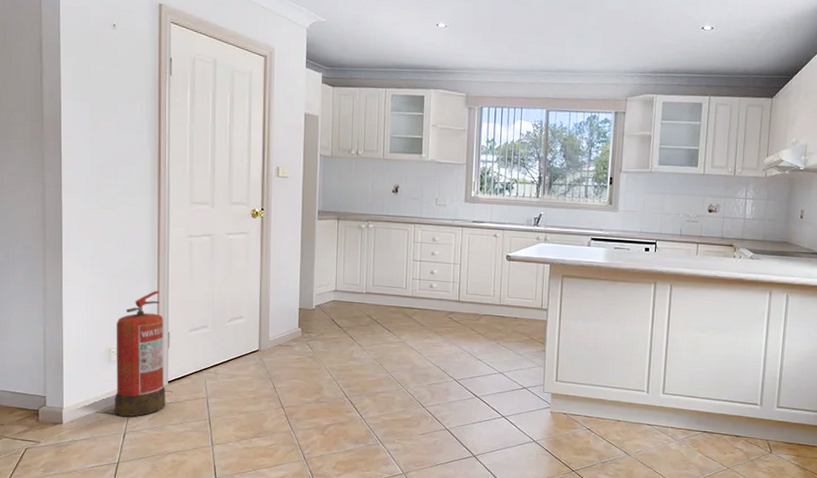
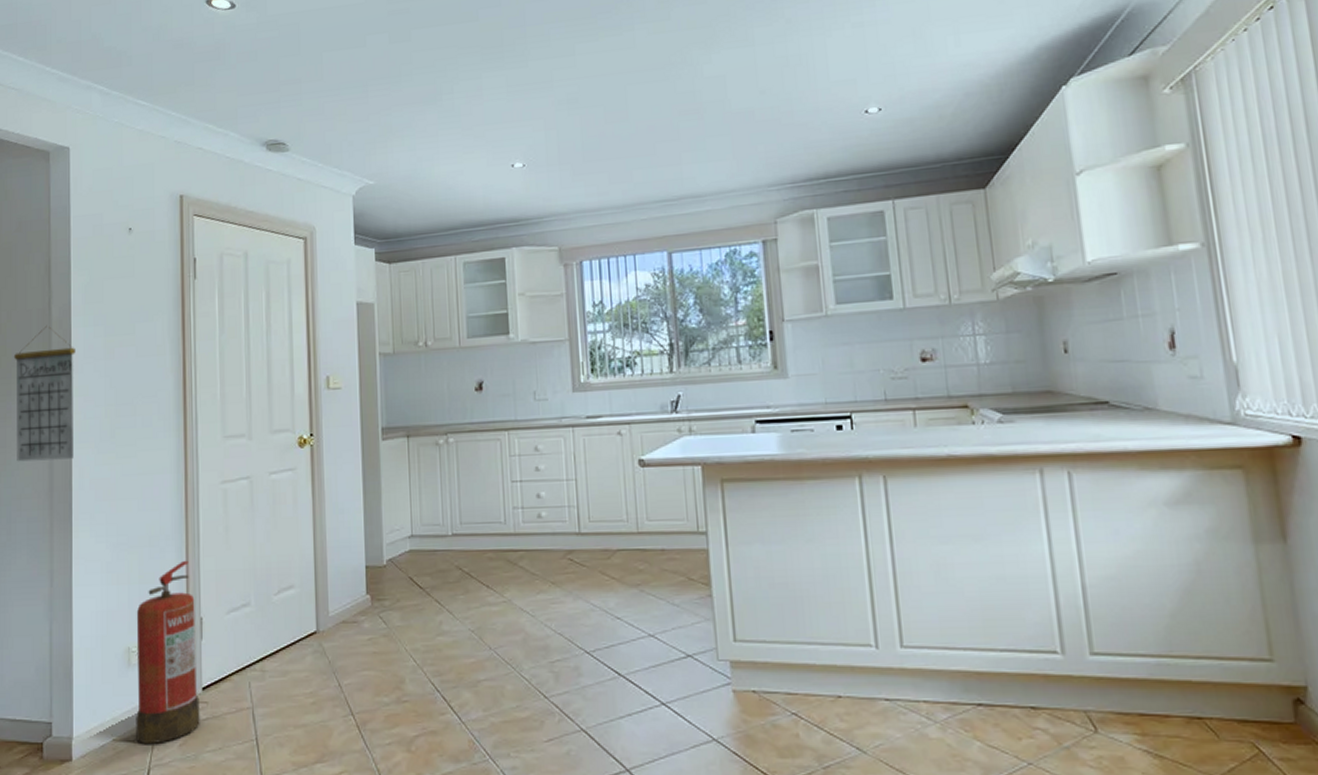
calendar: none [9,94,65,204] -> present [13,325,76,462]

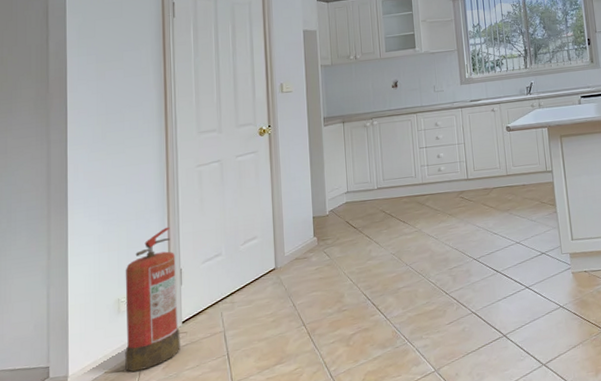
calendar: present [13,325,76,462] -> none [14,56,71,164]

